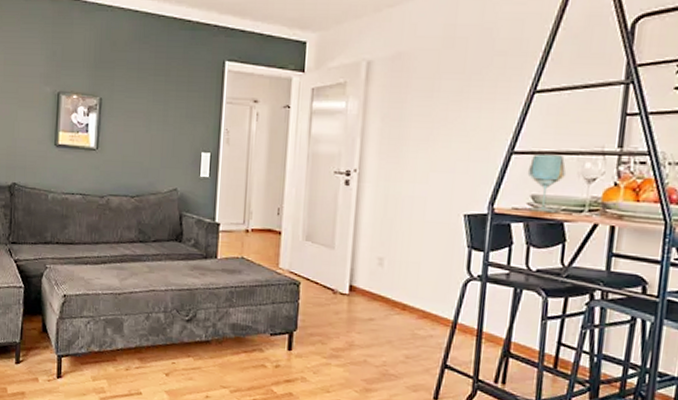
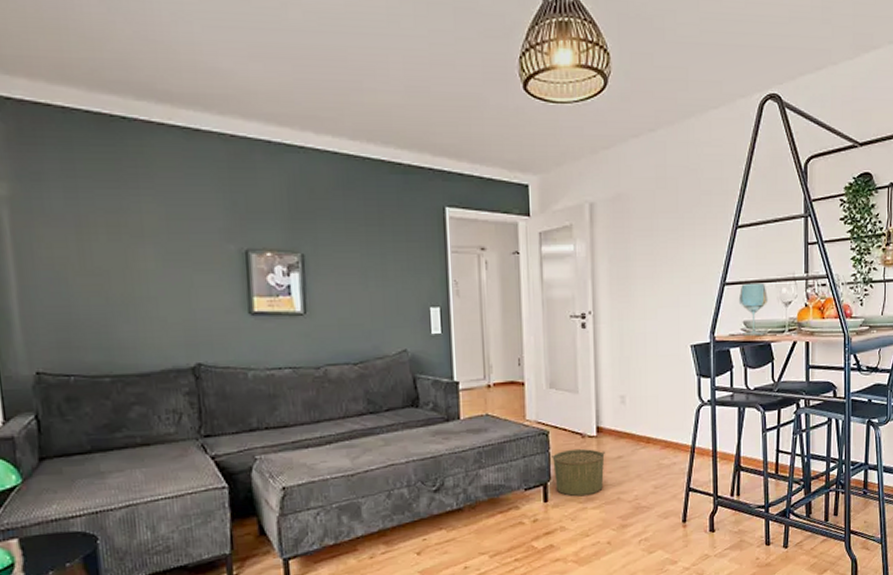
basket: none [300,303,356,352] -> present [552,448,605,497]

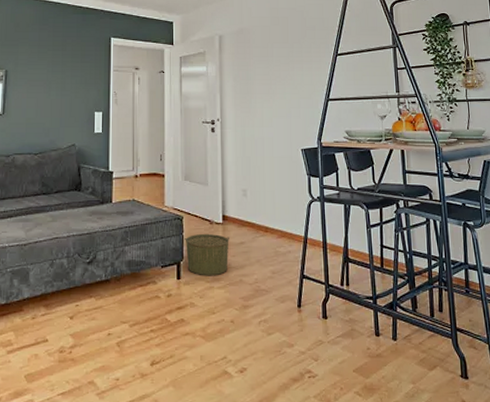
wine glass: present [738,283,769,336] -> none [340,99,367,143]

